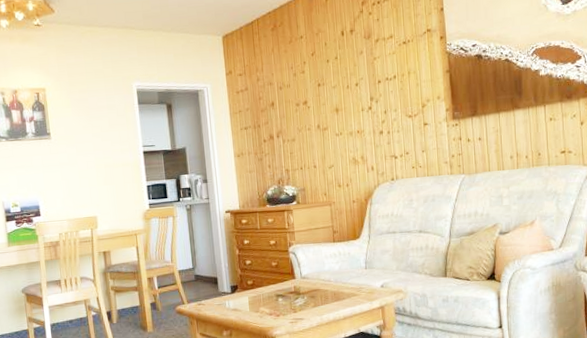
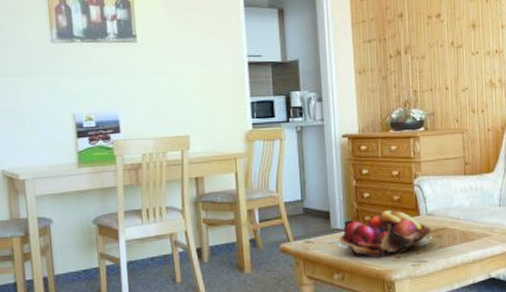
fruit basket: none [226,275,307,317] -> present [338,210,432,258]

